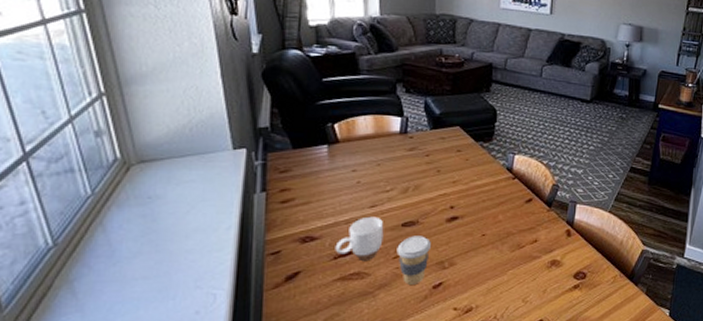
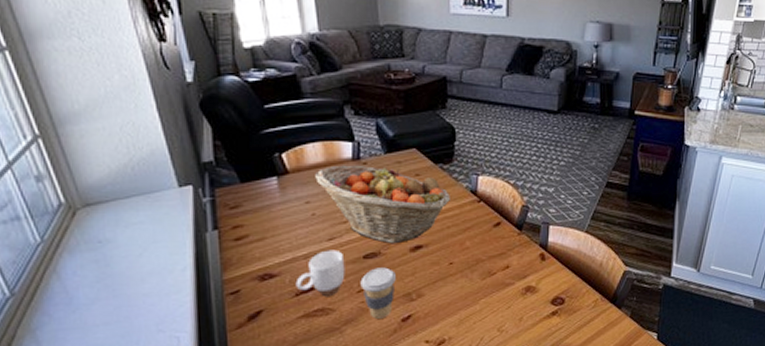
fruit basket: none [364,137,487,214] -> present [315,165,450,244]

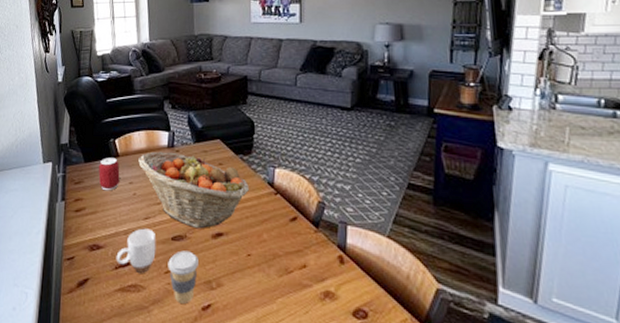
can: none [262,175,292,214] -> present [98,158,120,191]

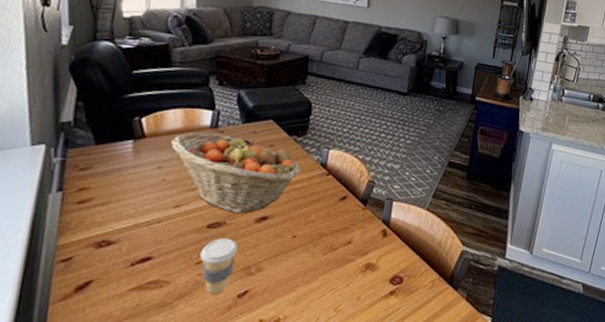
can: present [98,158,120,191] -> none [115,139,146,178]
mug: present [116,228,156,274] -> none [132,217,188,268]

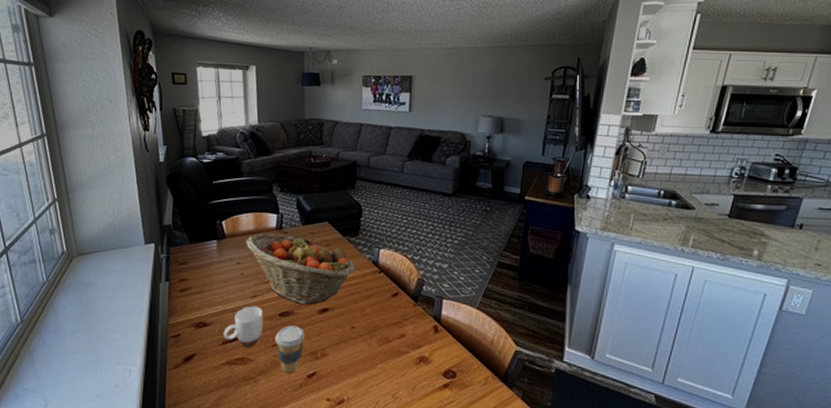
mug: none [132,217,188,268] -> present [223,306,264,348]

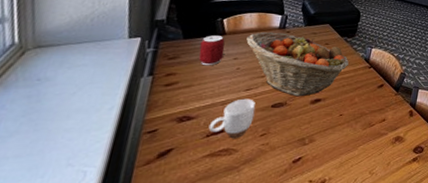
can: none [204,239,227,271] -> present [199,35,225,66]
coffee cup: present [275,325,305,373] -> none [264,115,295,160]

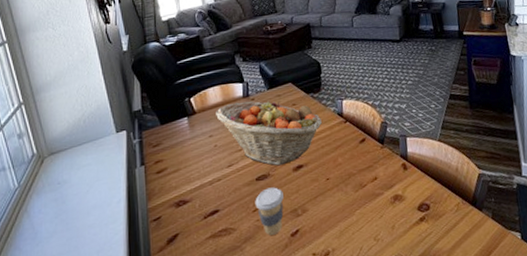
can: present [199,35,225,66] -> none [176,115,199,148]
mug: present [208,98,256,139] -> none [204,175,243,218]
coffee cup: none [264,115,295,160] -> present [255,187,284,235]

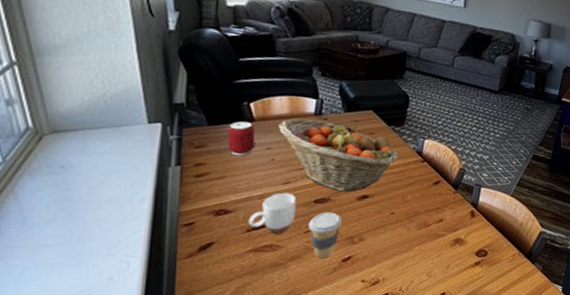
can: none [176,115,199,148] -> present [227,121,255,156]
mug: none [204,175,243,218] -> present [248,192,297,235]

